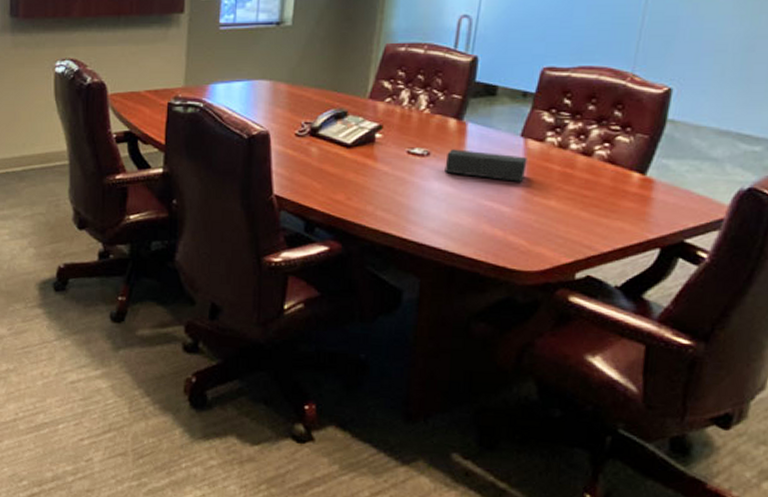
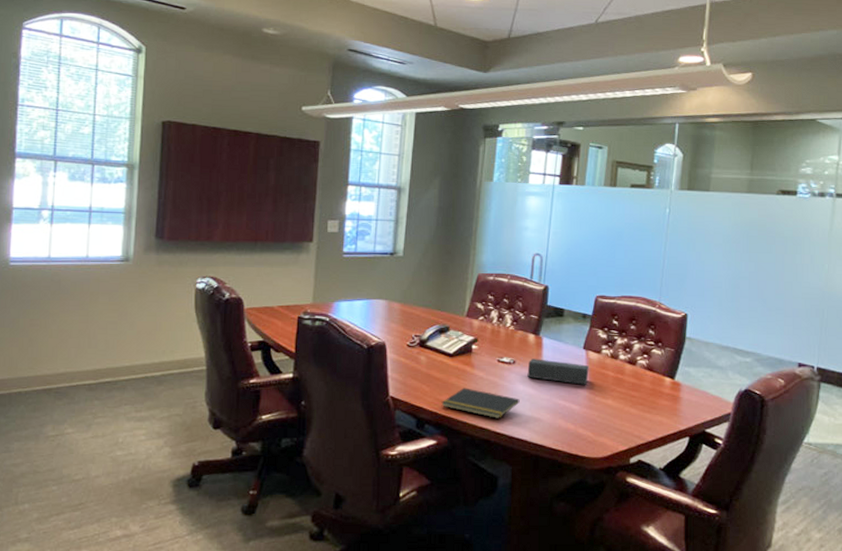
notepad: none [335,185,434,222] -> present [441,387,520,418]

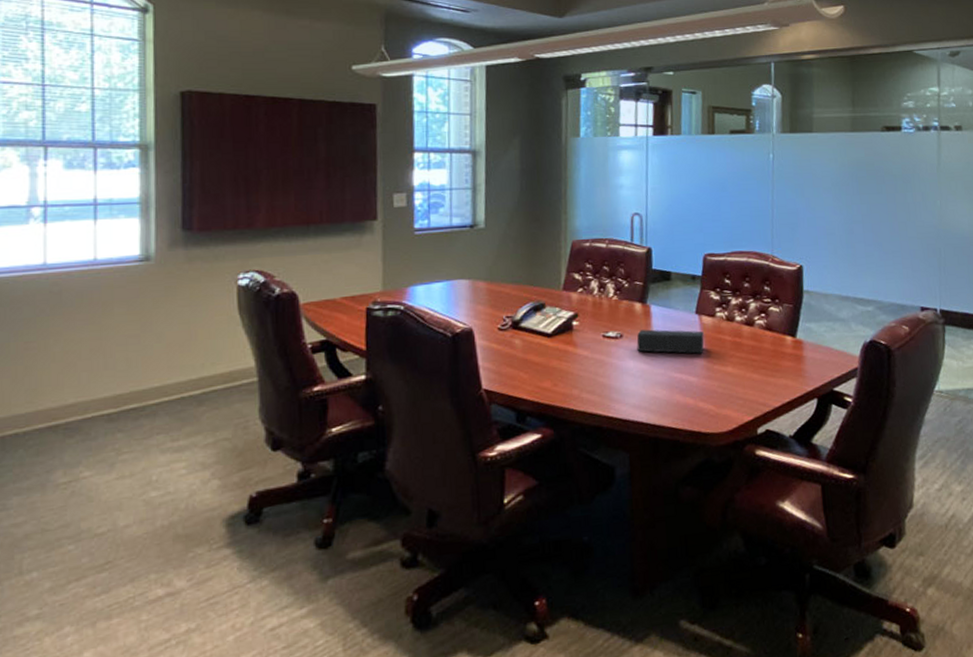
notepad: present [441,387,520,418] -> none [543,370,632,402]

